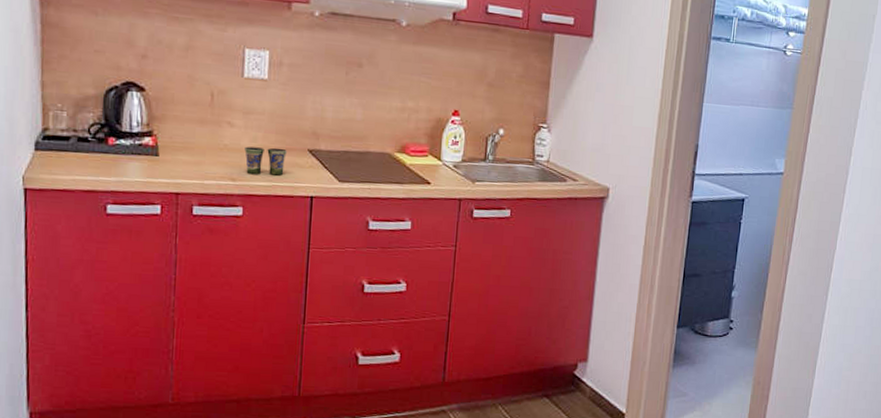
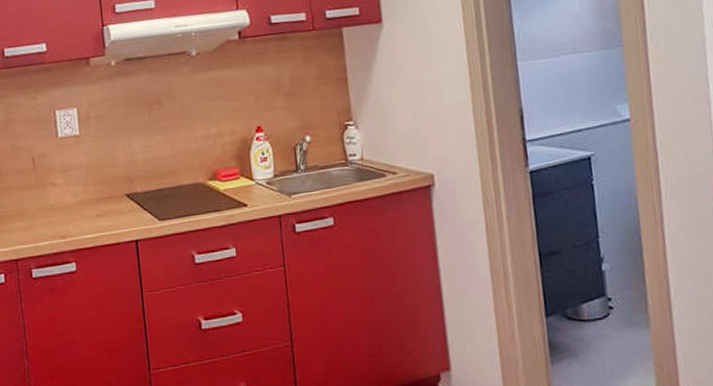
cup: present [244,146,287,176] -> none [69,198,108,228]

